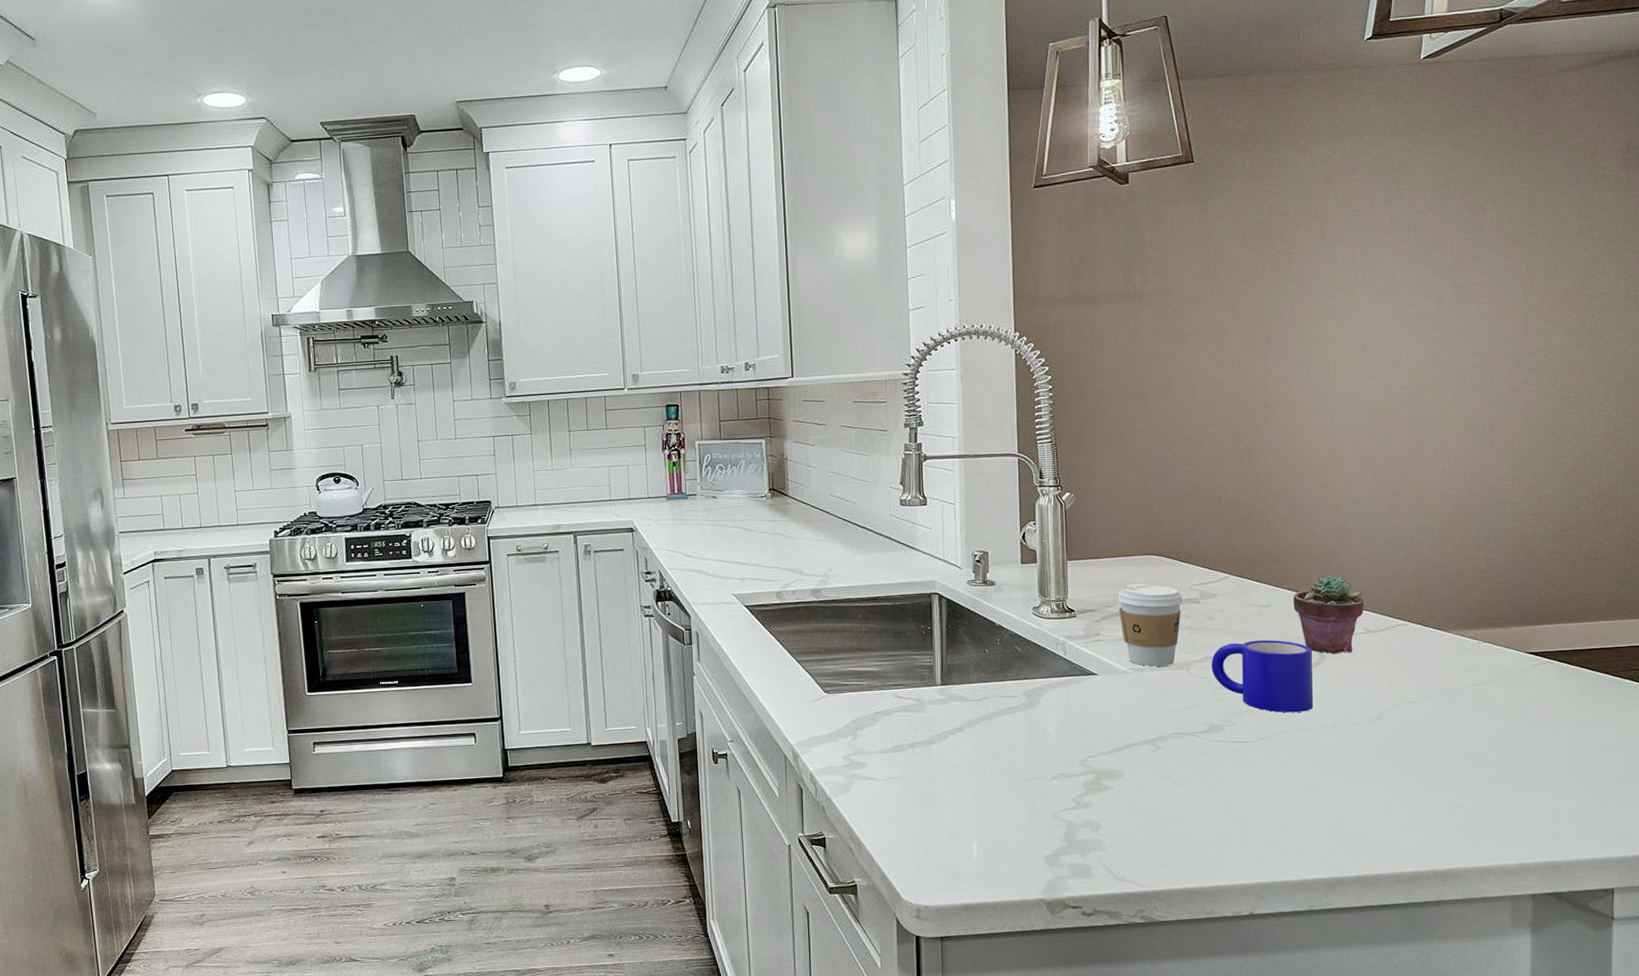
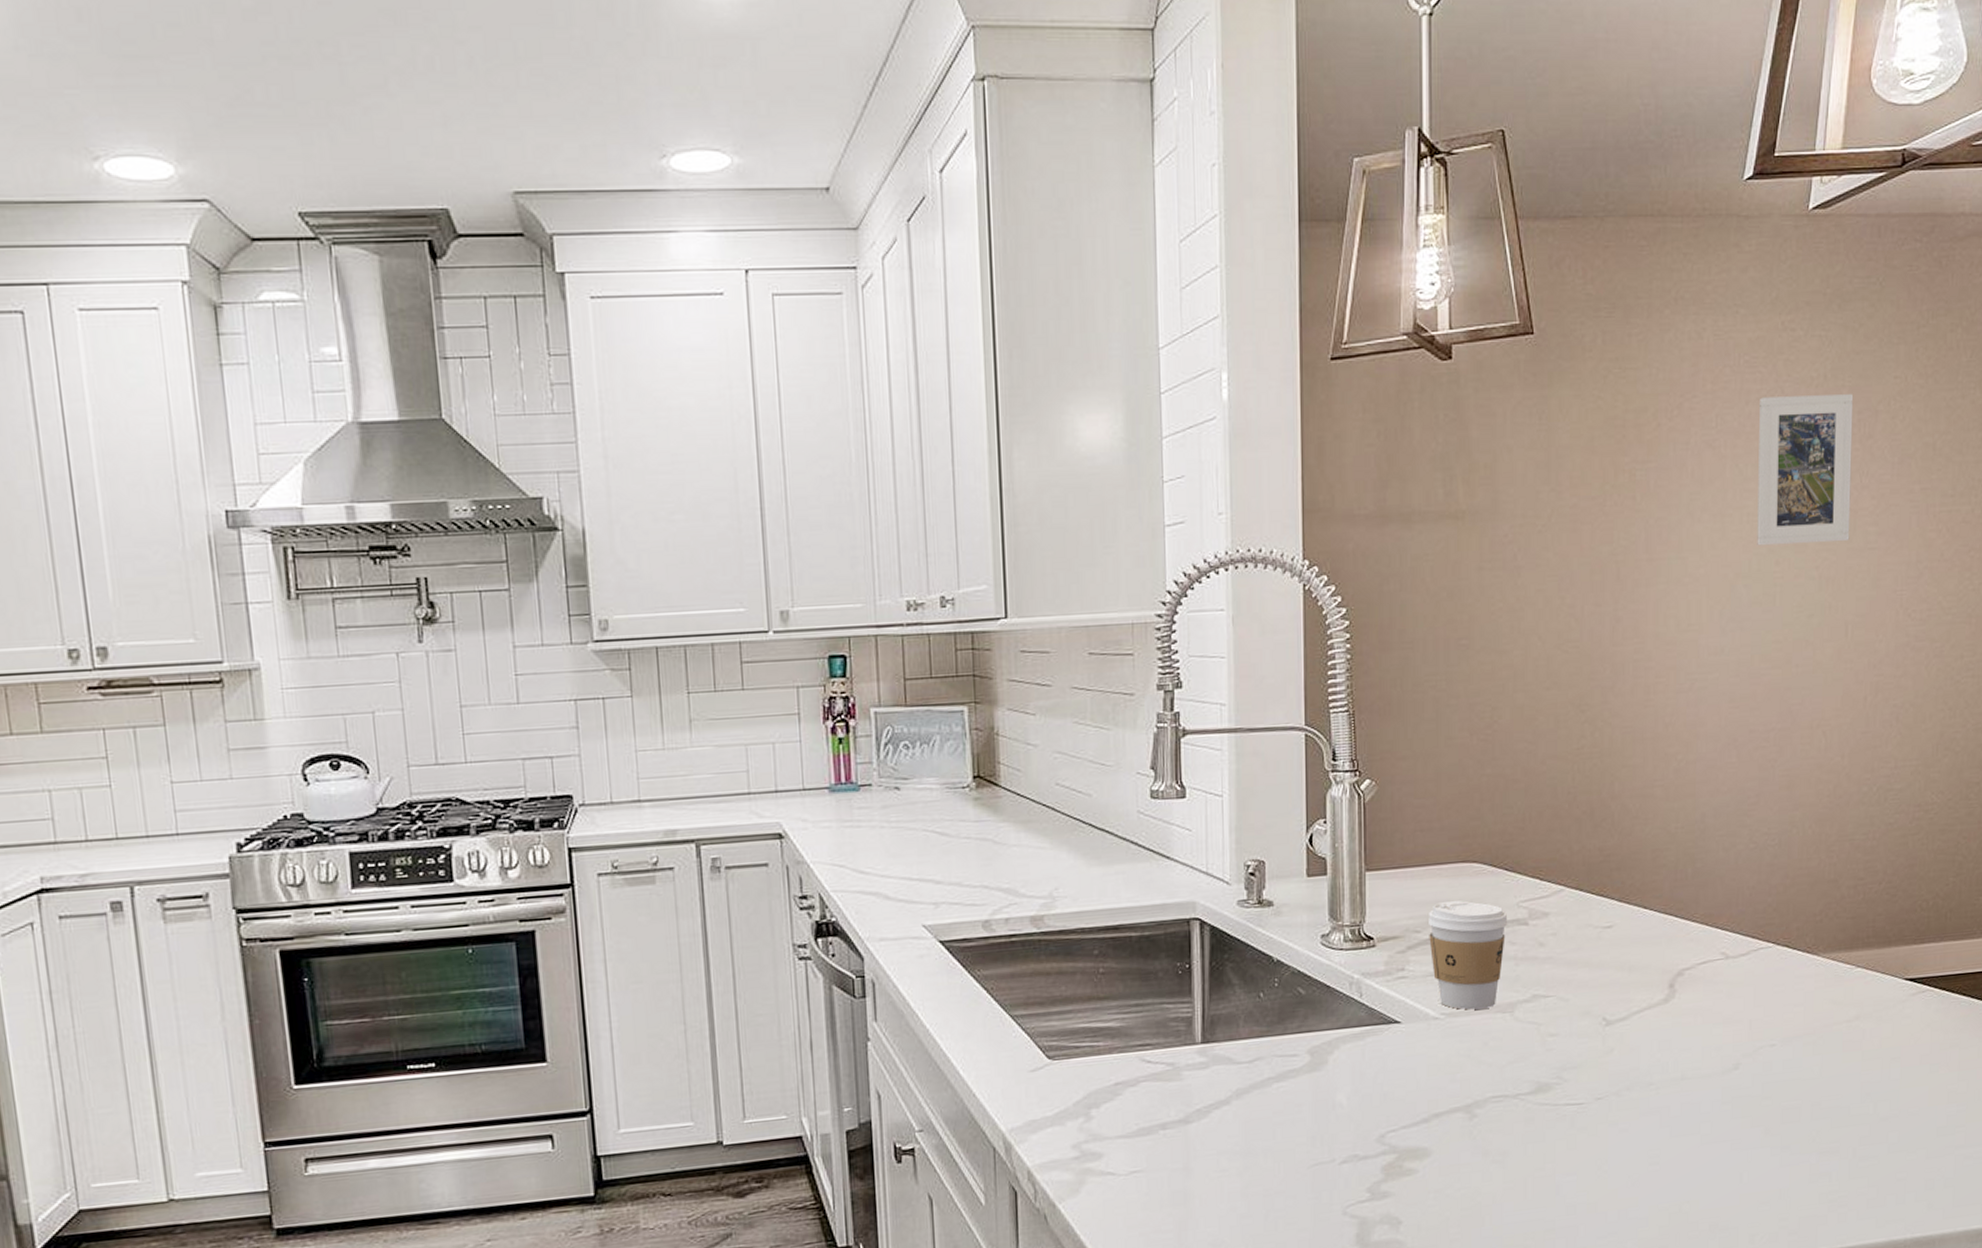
mug: present [1211,639,1314,713] -> none [1540,970,1661,1065]
potted succulent: present [1293,574,1365,653] -> none [1640,884,1723,987]
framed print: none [1383,197,1465,315] -> present [1757,394,1854,546]

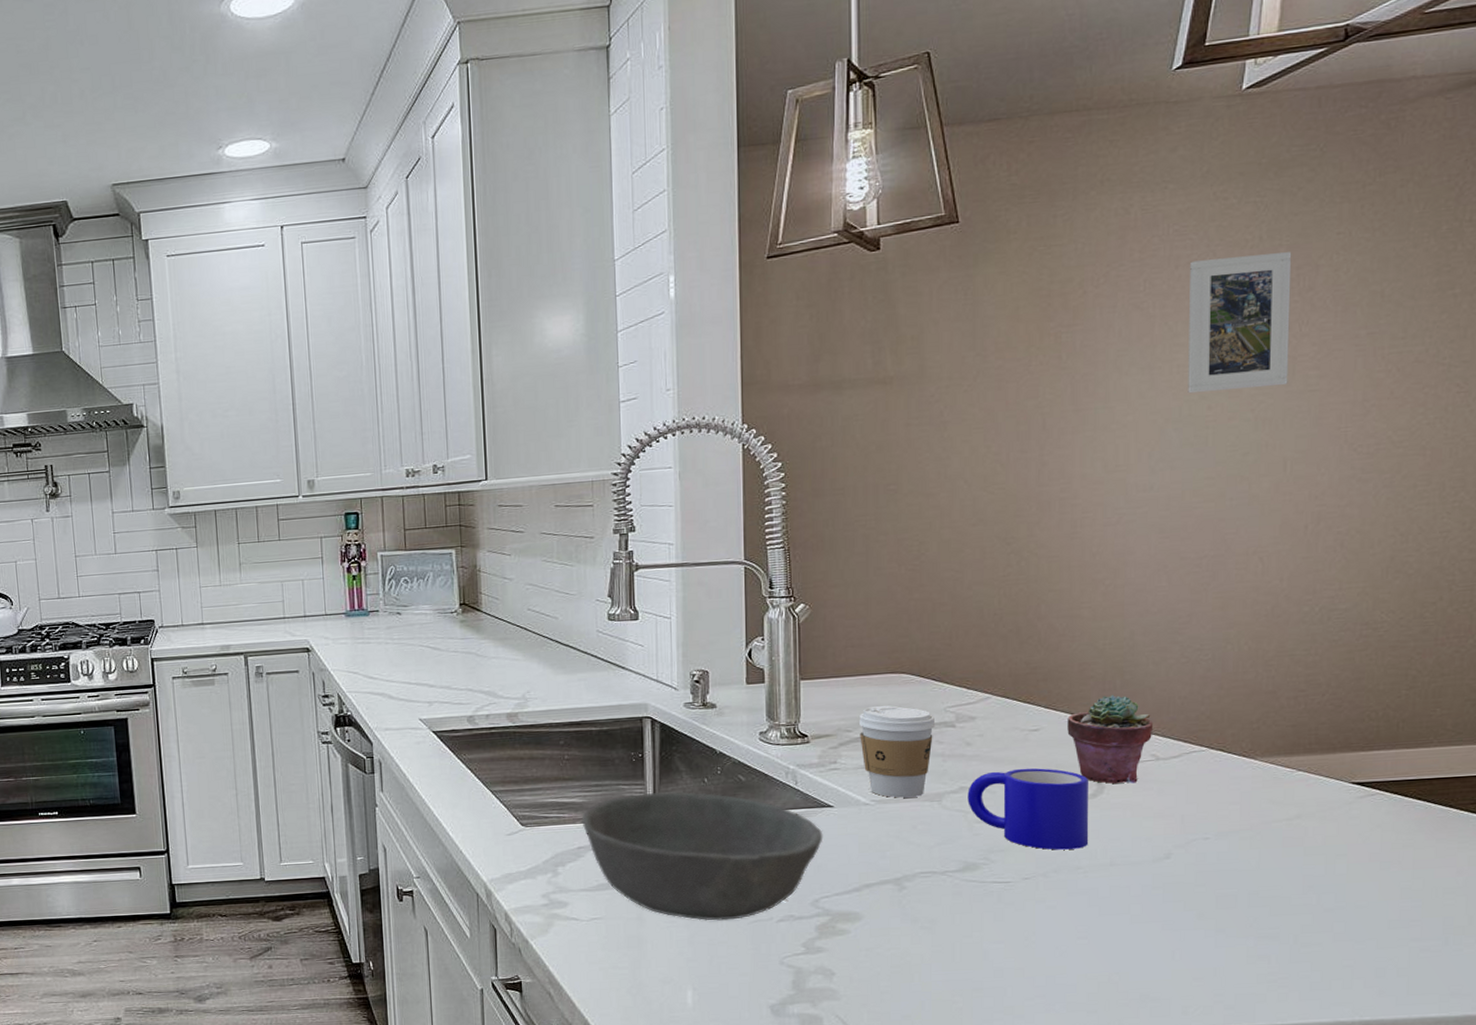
bowl: none [1119,1010,1390,1167] -> present [581,791,823,921]
mug: none [1540,970,1661,1065] -> present [967,768,1089,850]
potted succulent: none [1640,884,1723,987] -> present [1067,694,1154,784]

